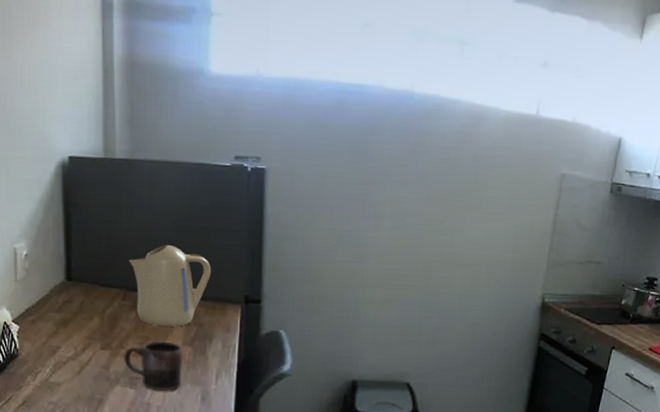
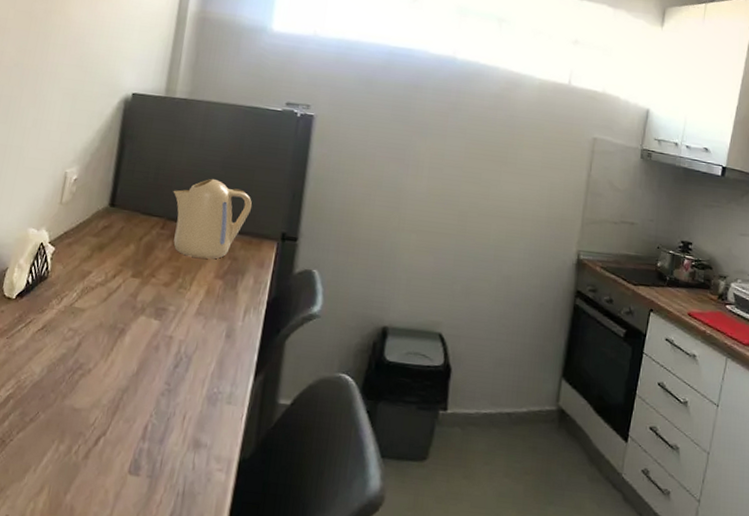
mug: present [124,340,183,391] -> none [153,271,214,325]

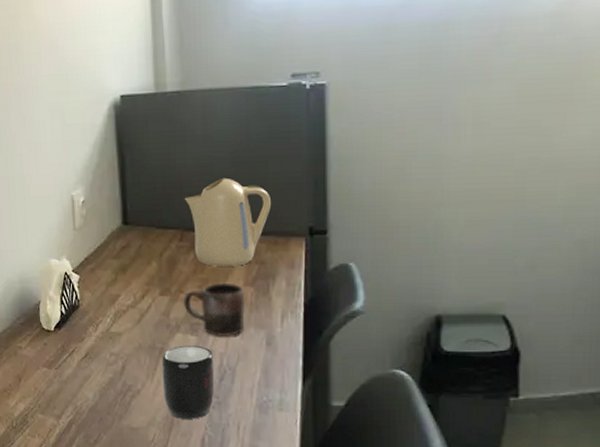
mug: none [114,328,172,405] -> present [162,345,215,419]
mug: none [153,271,214,325] -> present [184,282,245,336]

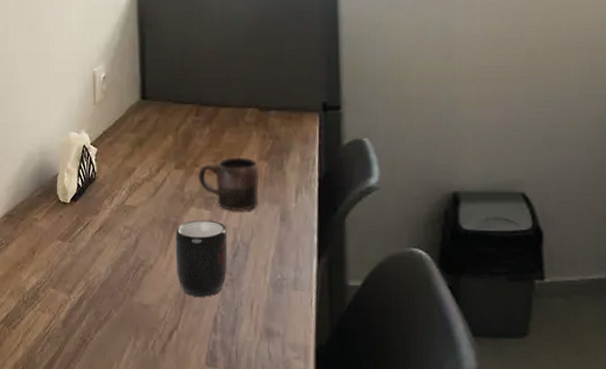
kettle: present [184,177,272,266] -> none [201,55,286,141]

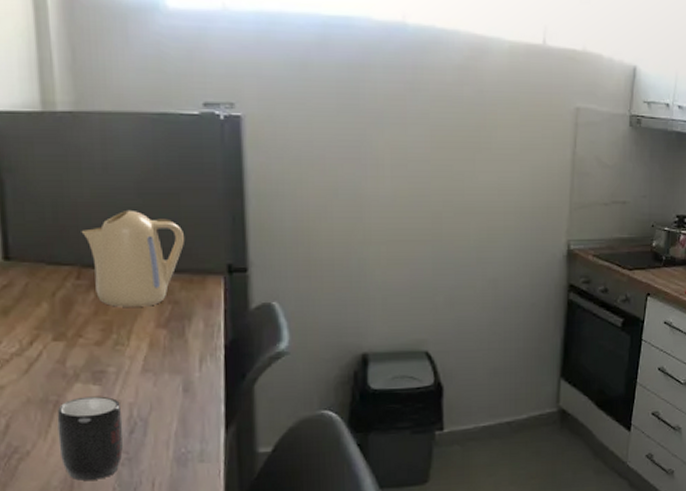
mug: present [198,157,260,211] -> none [83,325,158,385]
kettle: none [201,55,286,141] -> present [81,209,185,307]

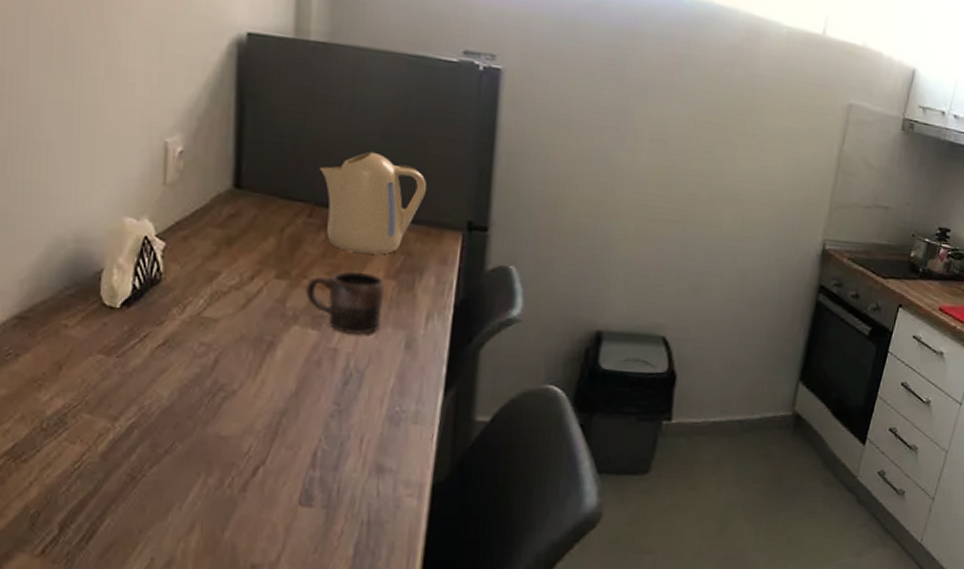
mug: present [57,396,124,481] -> none [267,340,338,429]
mug: none [83,325,158,385] -> present [306,270,385,335]

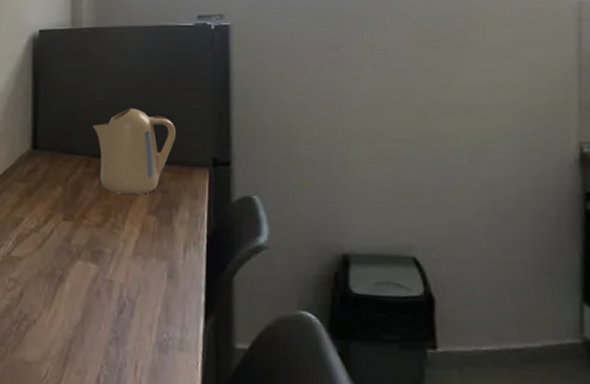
mug: present [306,270,385,335] -> none [86,210,148,267]

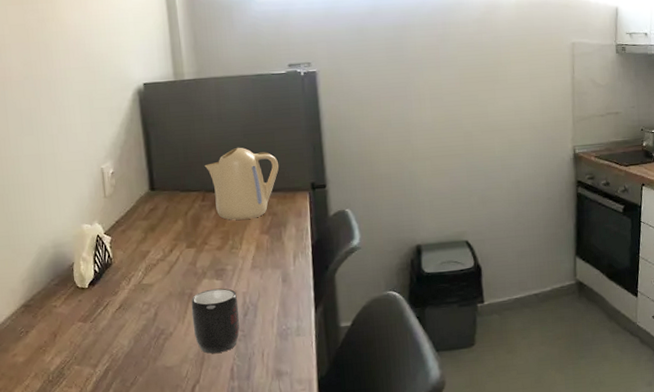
mug: none [59,274,114,355] -> present [191,288,240,354]

